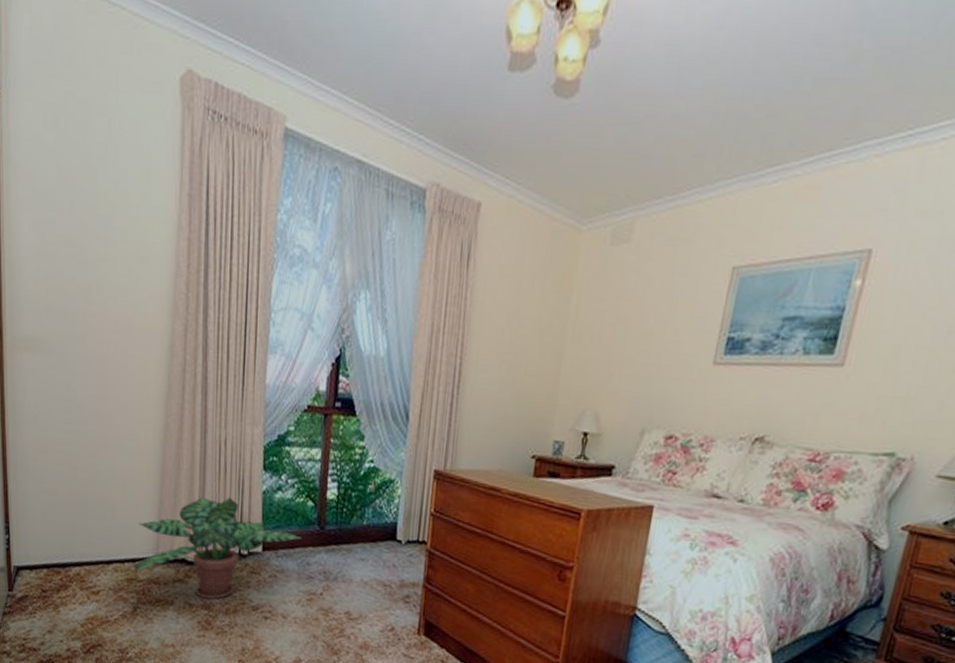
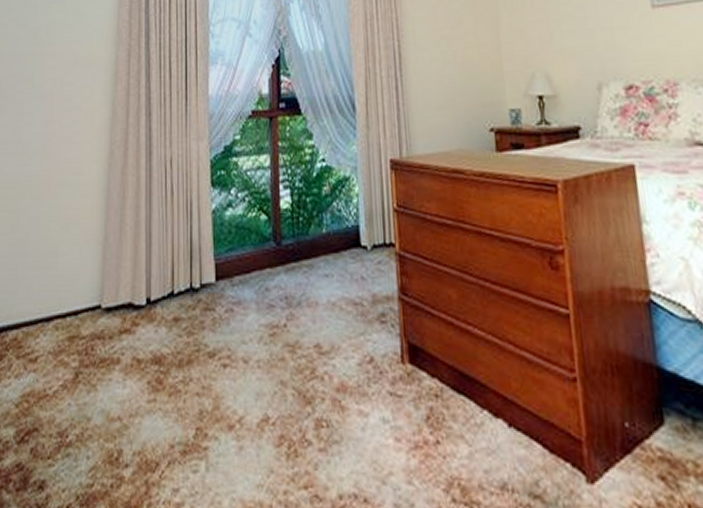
potted plant: present [133,497,302,600] -> none [75,222,258,351]

